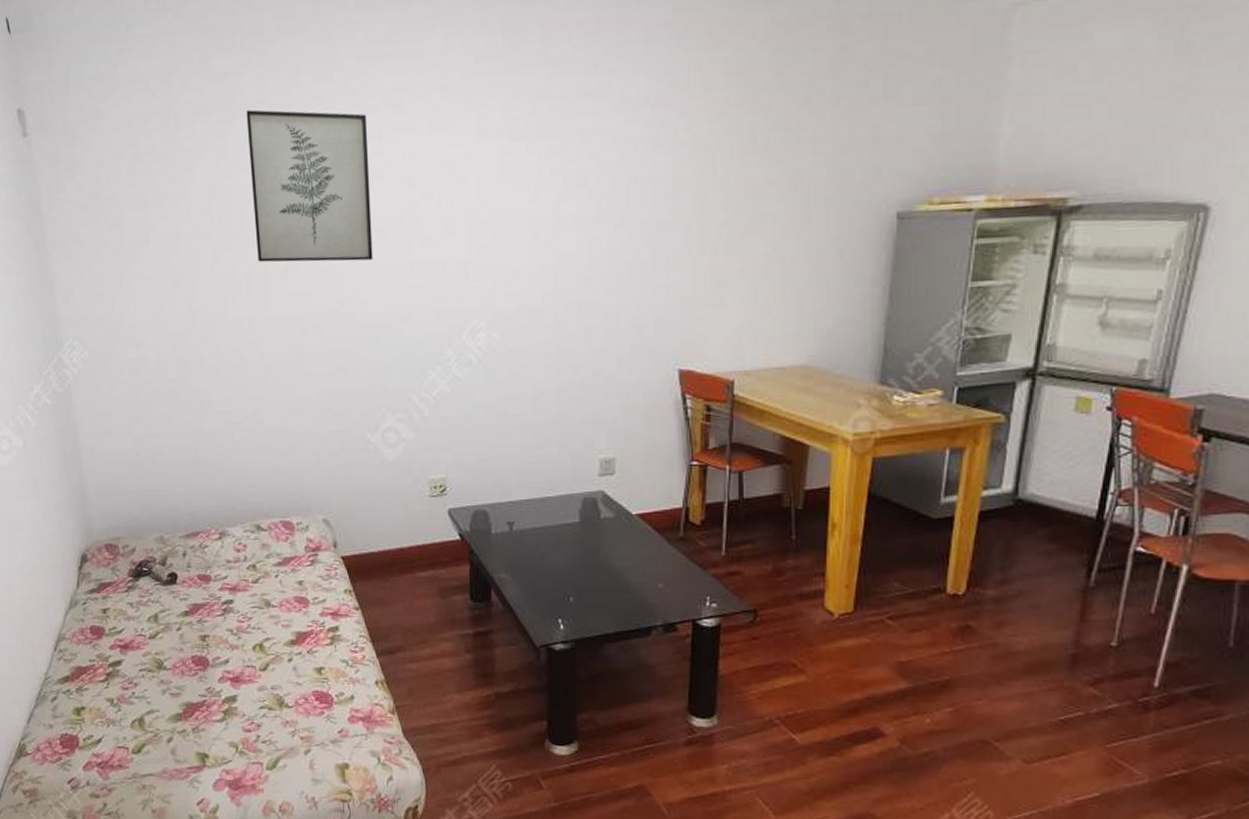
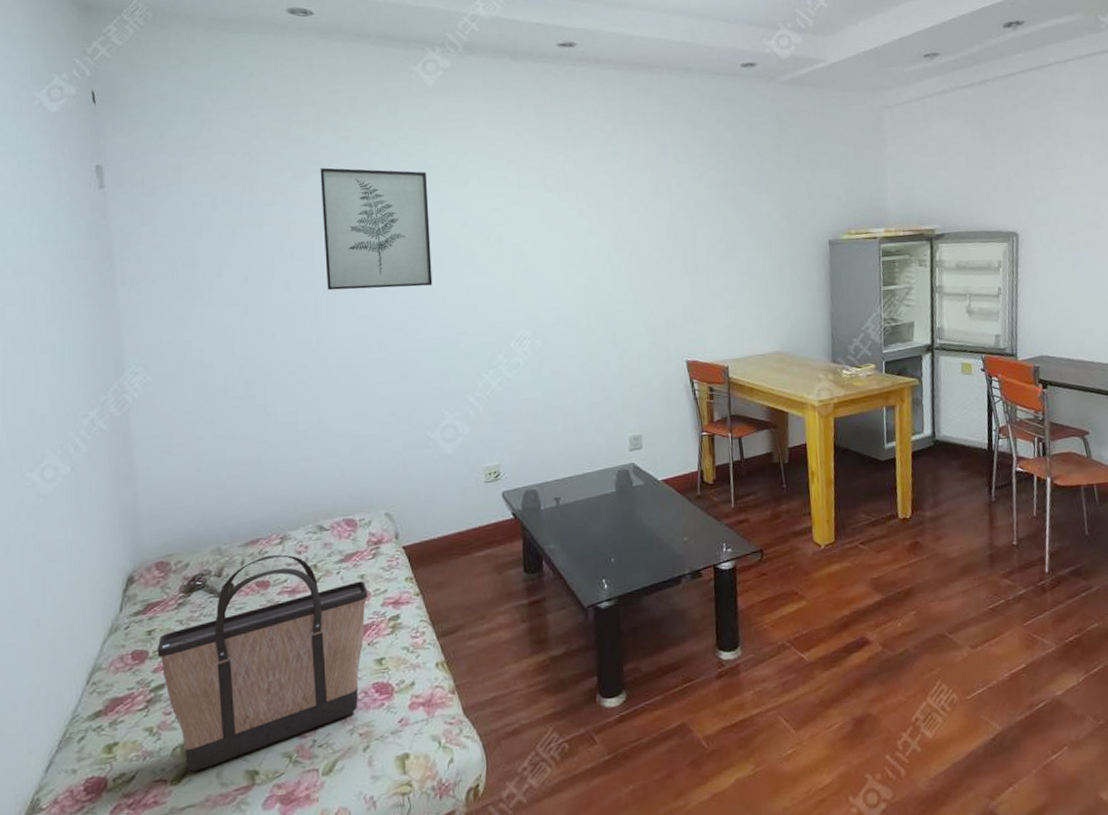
shopping bag: none [112,550,306,745] -> present [157,554,368,772]

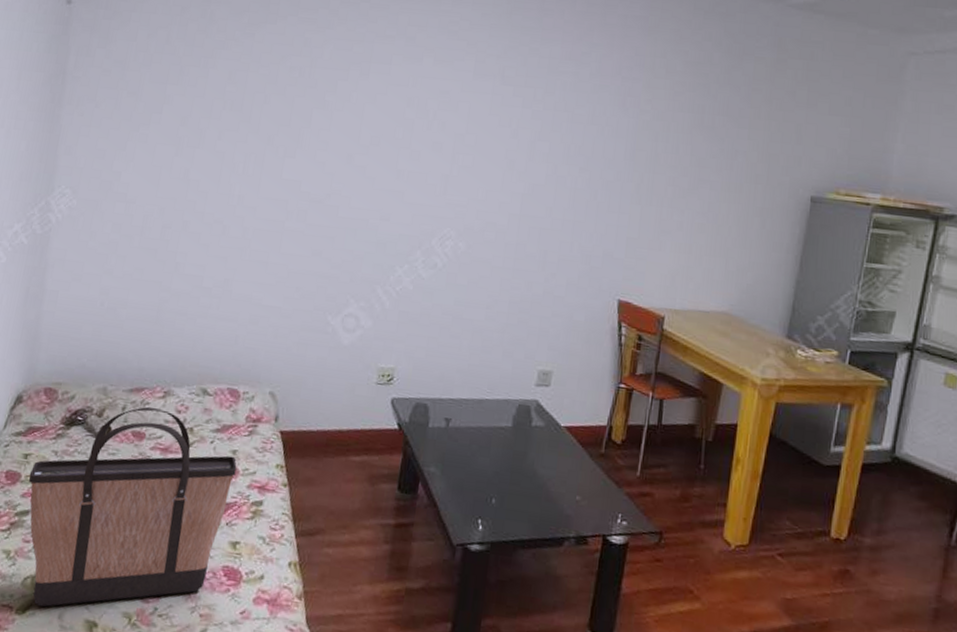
wall art: present [320,167,433,291] -> none [259,19,382,162]

